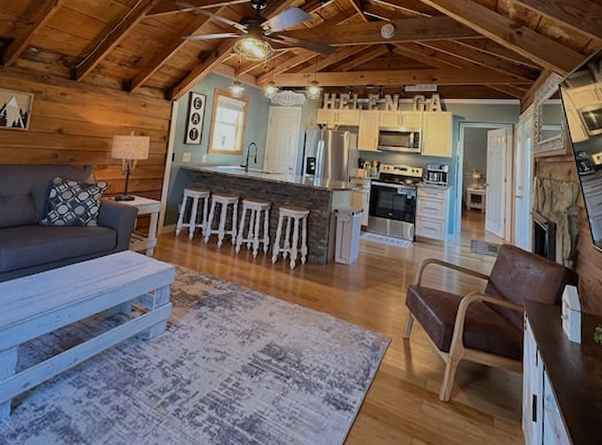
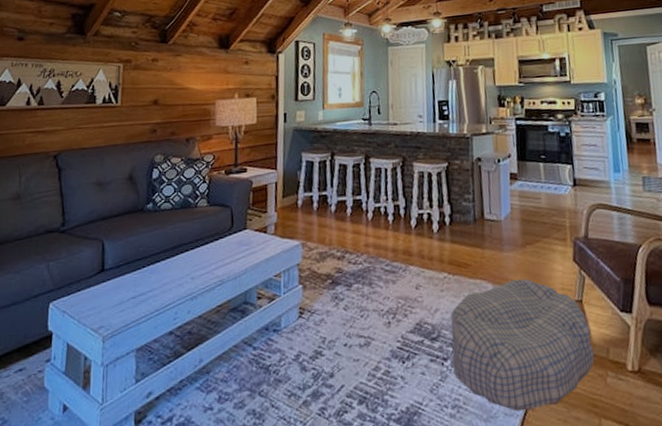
dog bed: none [294,315,414,426] -> present [450,279,595,412]

